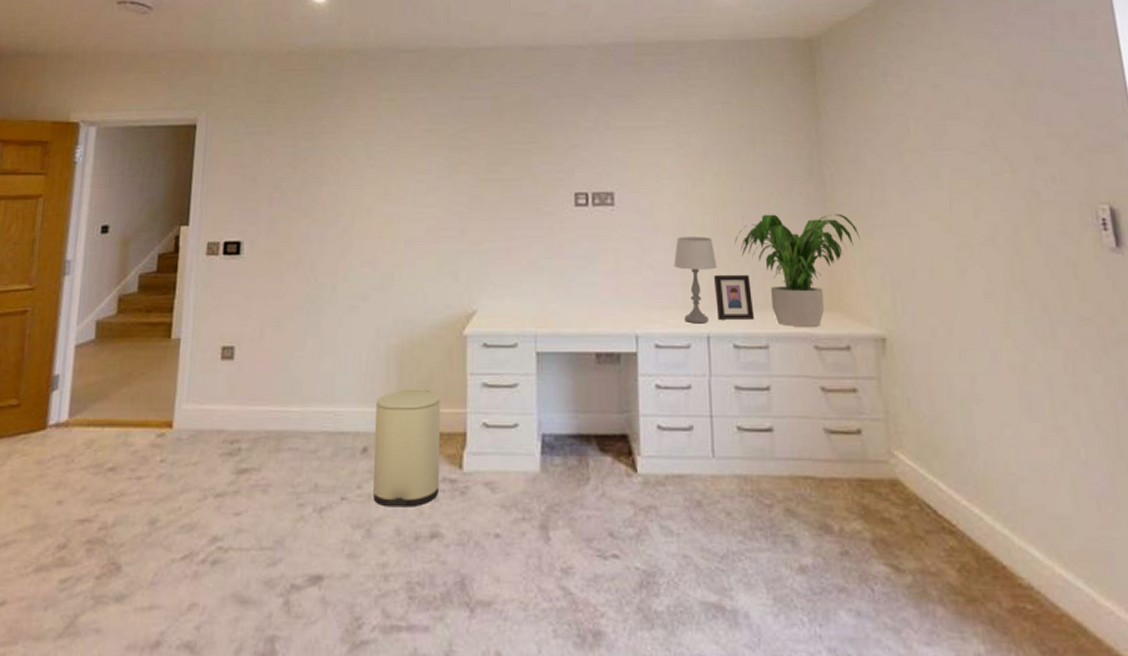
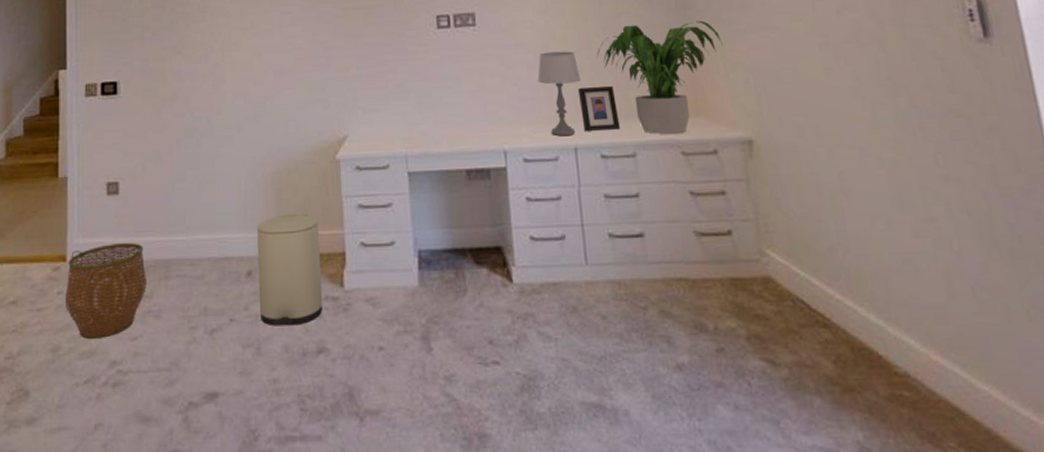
basket: none [167,412,257,512] -> present [64,243,148,339]

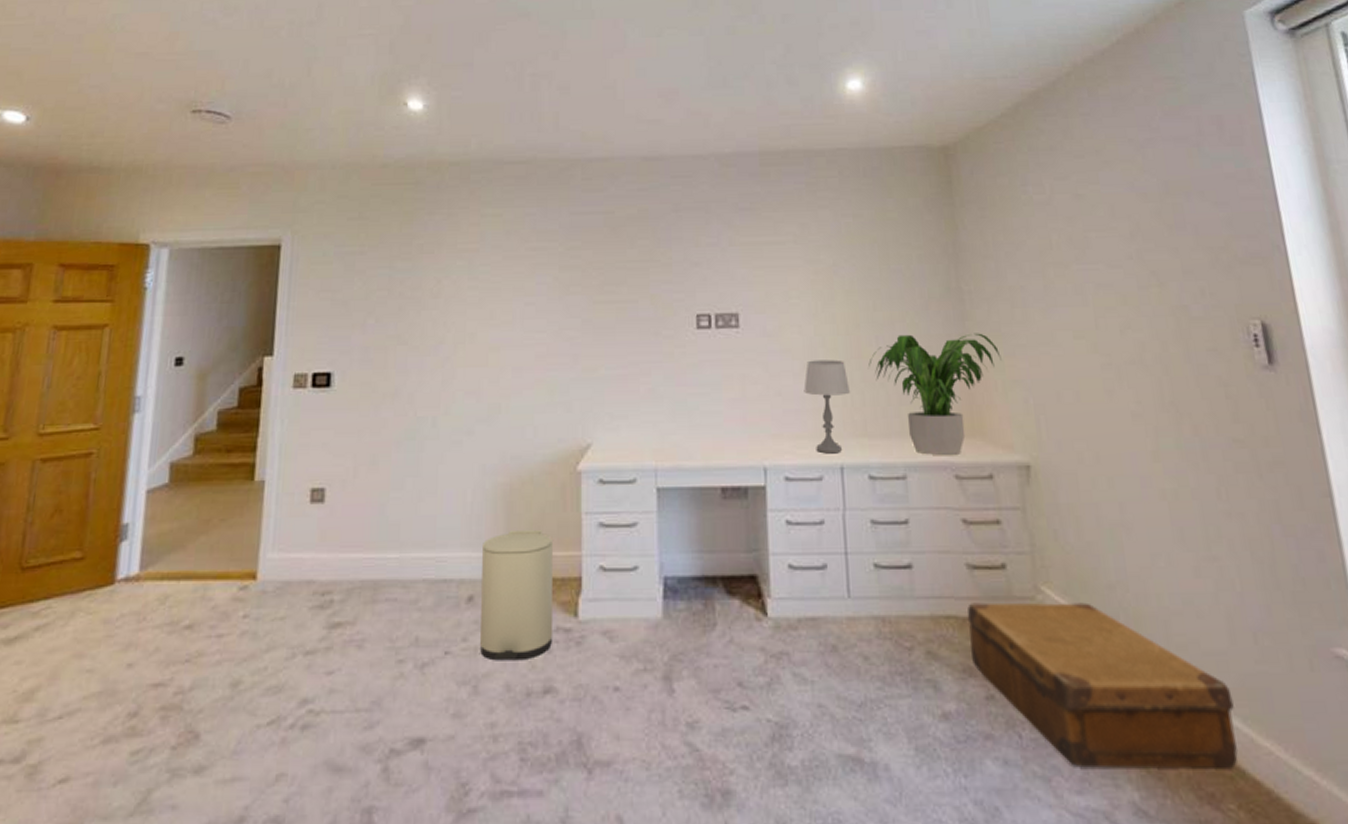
basket: present [64,243,148,339] -> none [251,560,351,672]
picture frame: present [577,86,621,132] -> none [846,401,891,450]
suitcase: none [696,263,958,412] -> present [967,602,1238,770]

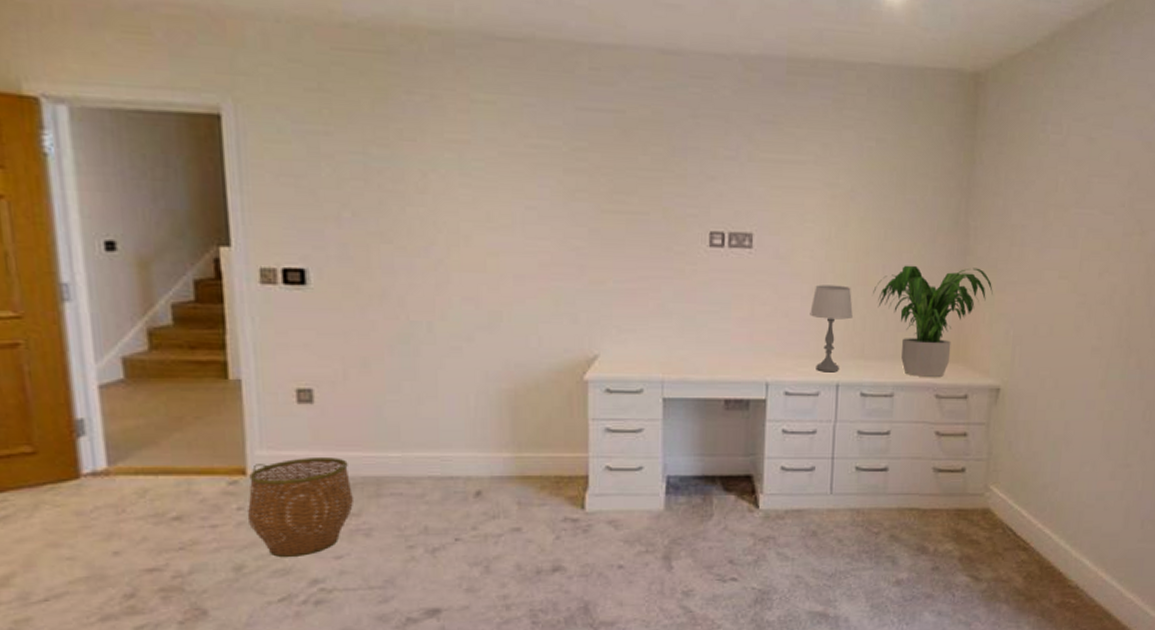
basket: none [251,560,351,672] -> present [246,458,355,557]
pedal bin: present [480,530,554,661] -> none [489,434,561,546]
suitcase: present [967,602,1238,770] -> none [925,498,1116,615]

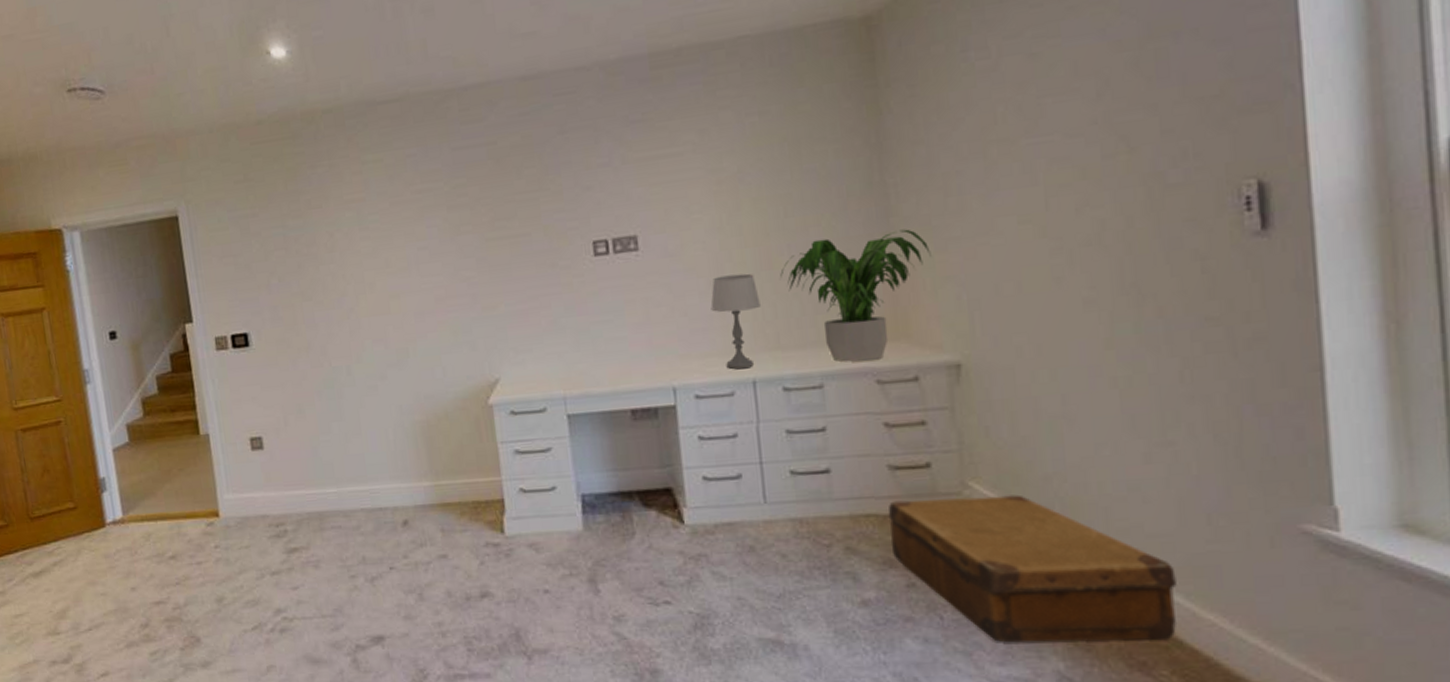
basket: present [246,458,355,557] -> none [221,496,303,589]
suitcase: none [925,498,1116,615] -> present [888,494,1177,642]

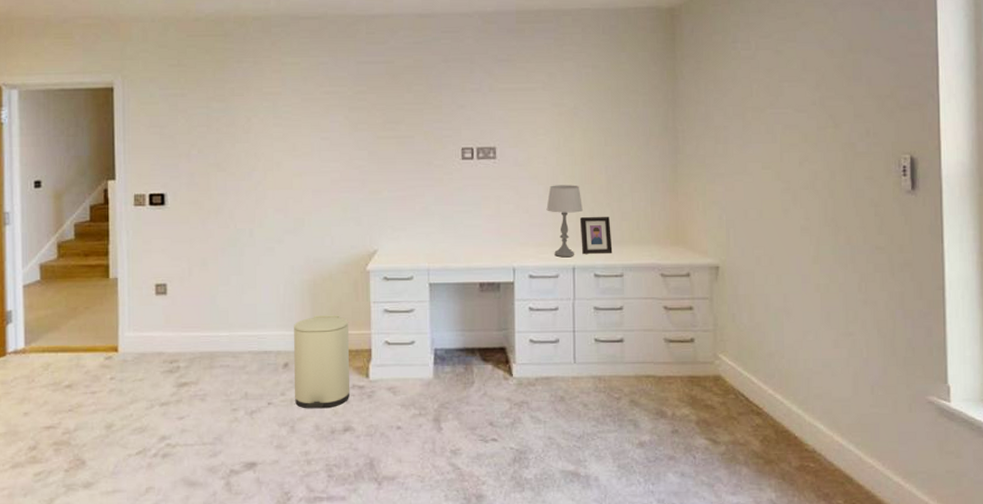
pedal bin: none [409,460,484,573] -> present [294,315,351,409]
picture frame: none [757,311,806,364] -> present [579,217,613,255]
potted plant: present [780,229,931,363] -> none [599,164,704,259]
suitcase: present [888,494,1177,642] -> none [662,366,850,478]

